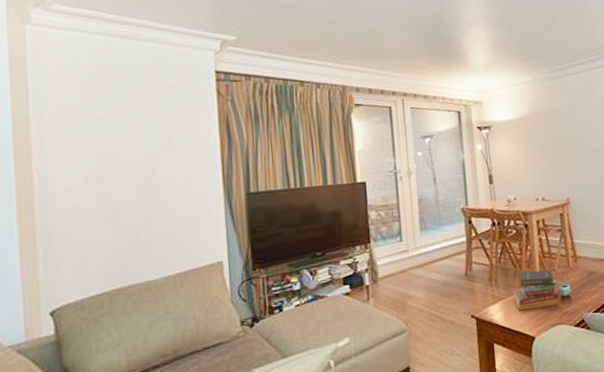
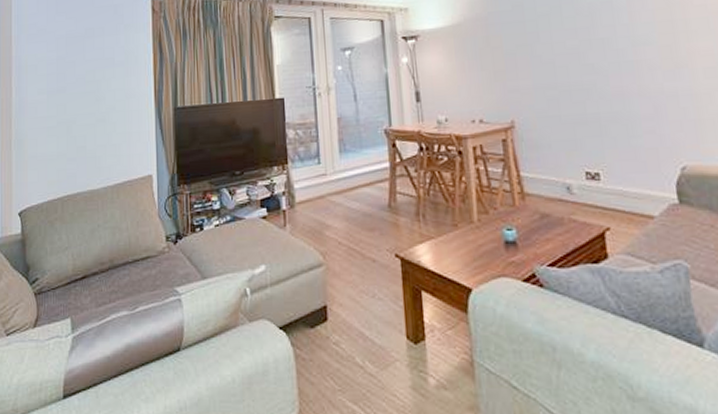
books: present [513,270,560,311] -> none [444,207,503,255]

